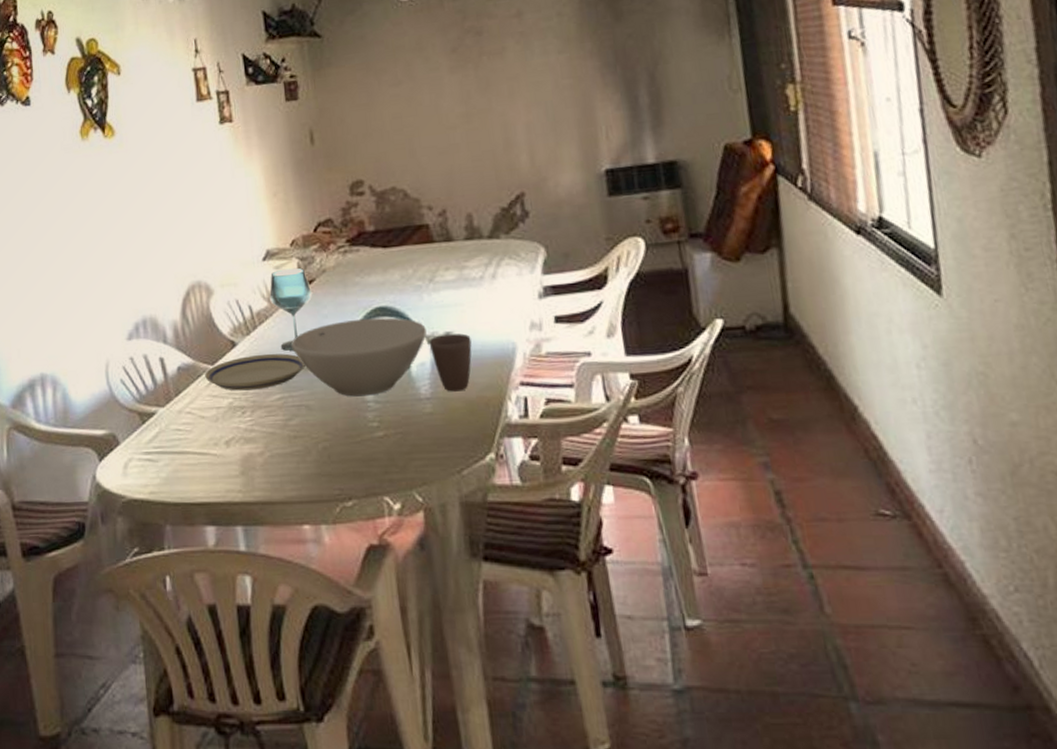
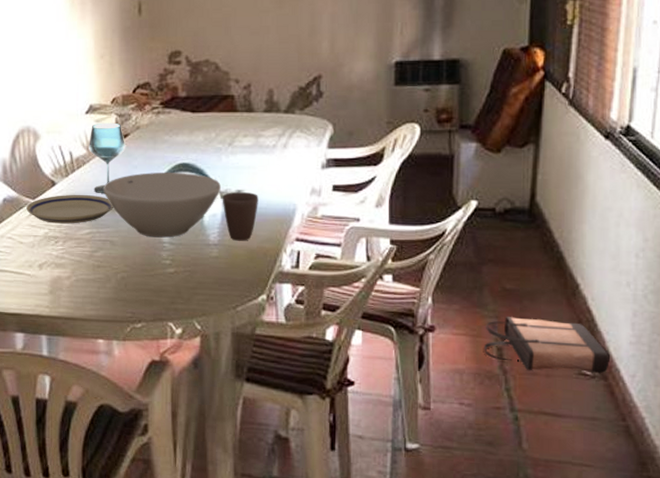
shopping bag: none [756,451,910,515] -> present [484,316,608,373]

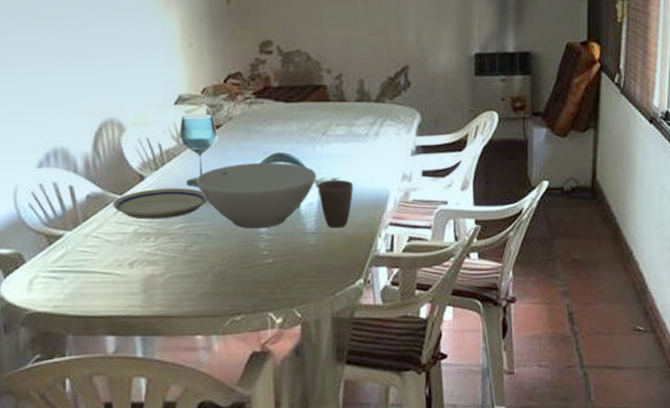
shopping bag: present [484,316,608,373] -> none [558,283,657,330]

